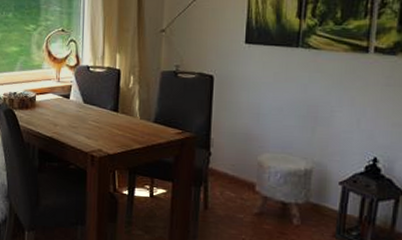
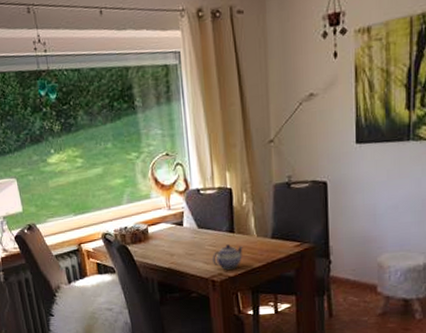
teapot: none [94,122,125,147] -> present [213,244,243,270]

